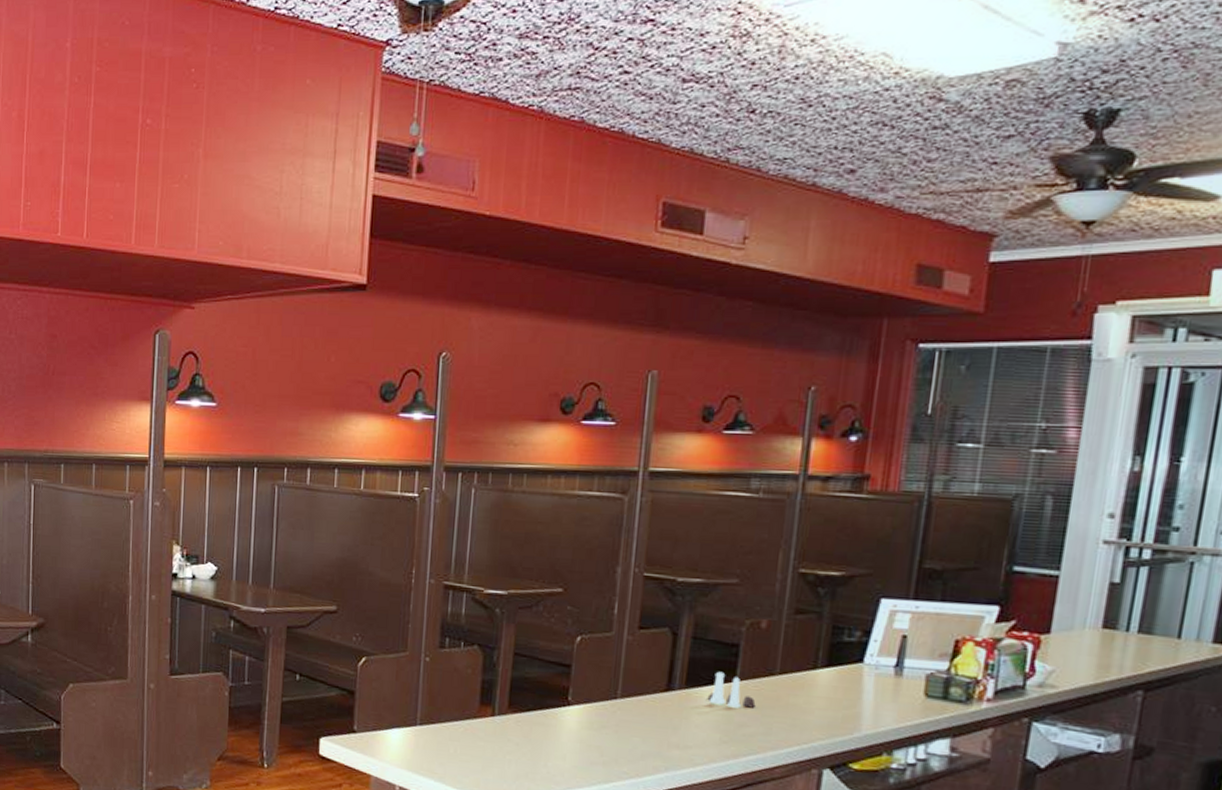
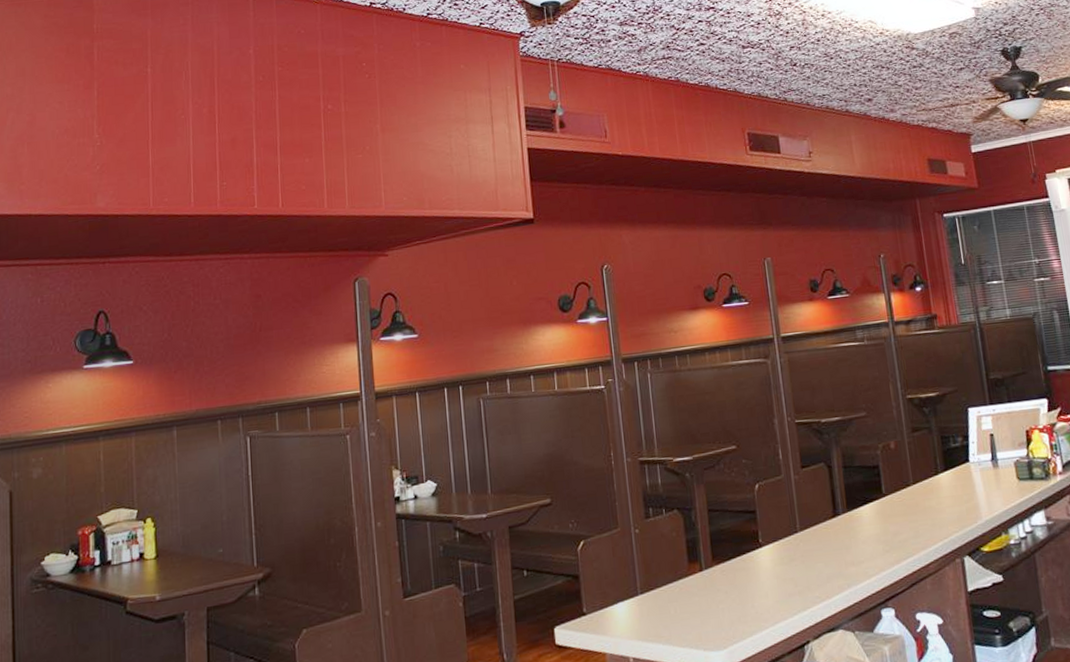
salt and pepper shaker set: present [707,671,756,708] -> none [865,491,903,521]

